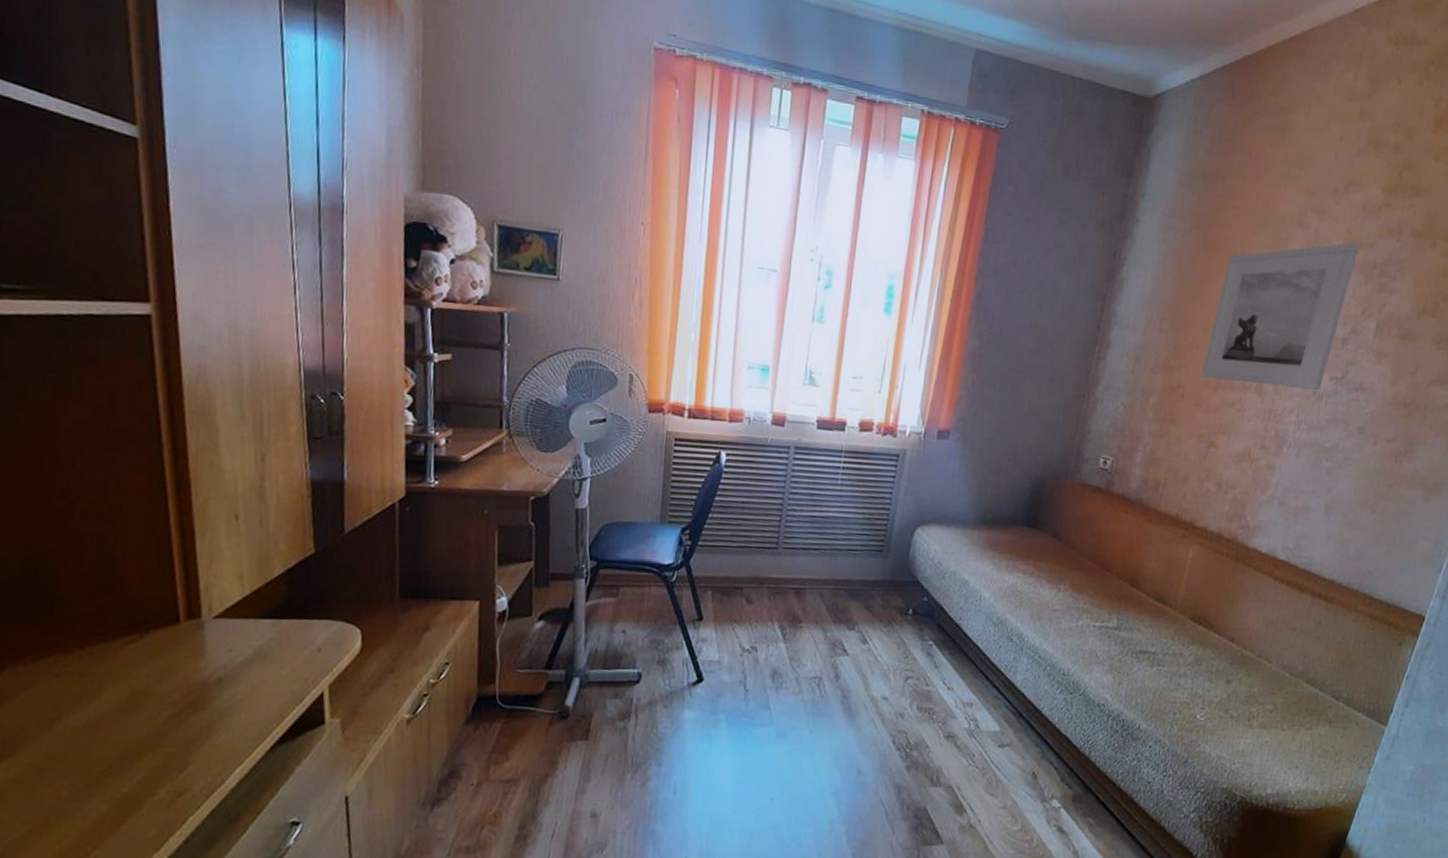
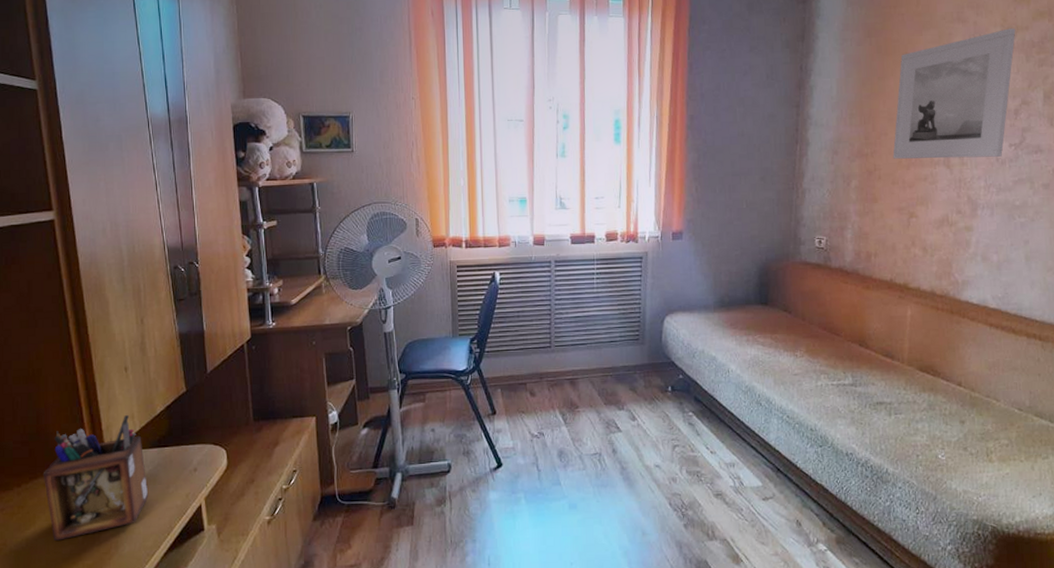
desk organizer: none [115,575,256,720] -> present [43,415,149,541]

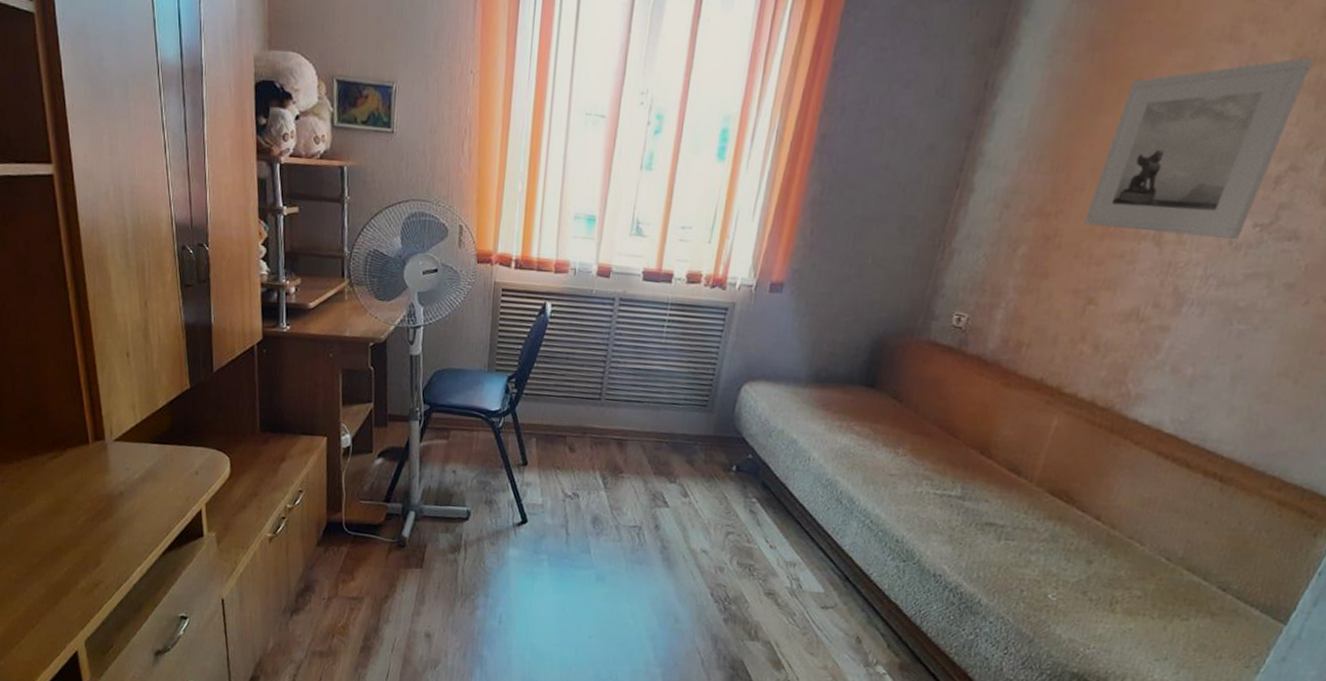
desk organizer: present [43,415,149,541] -> none [42,404,148,522]

